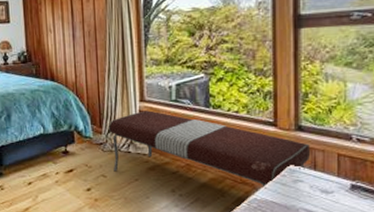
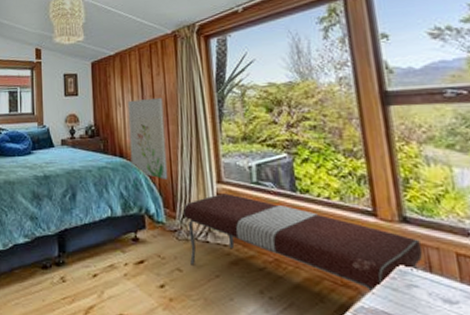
wall art: none [58,23,96,100] -> present [127,97,168,179]

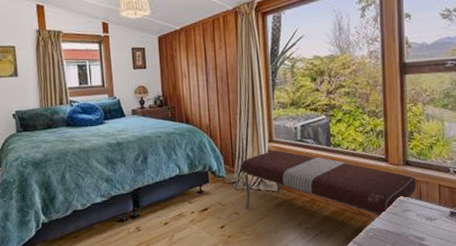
wall art: present [127,97,168,179] -> none [192,69,228,141]

